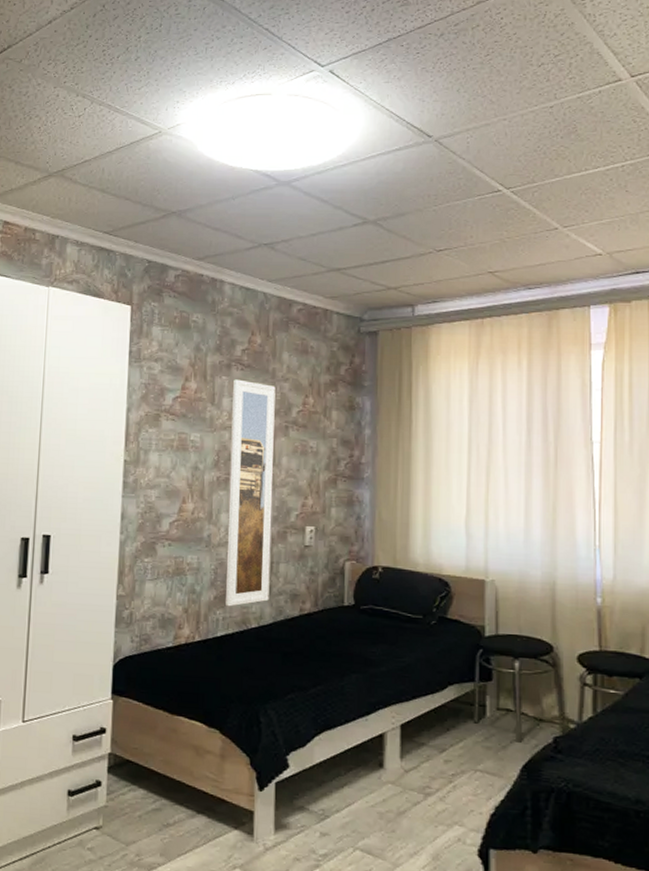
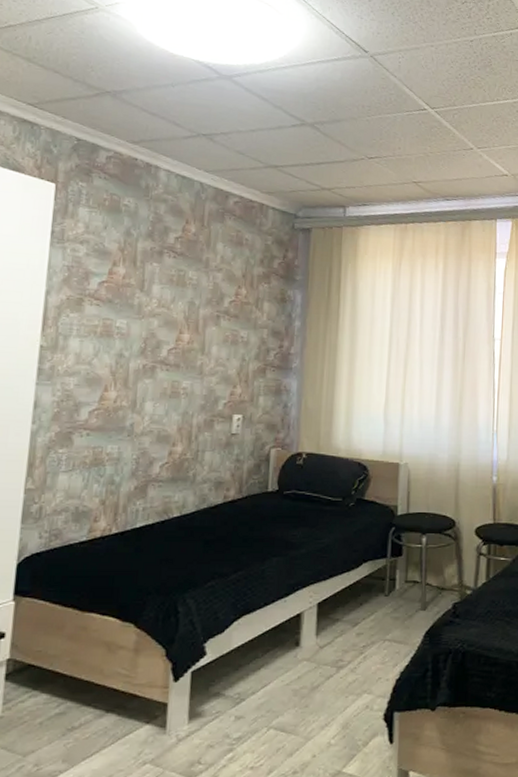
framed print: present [226,379,276,607] -> none [147,266,209,497]

